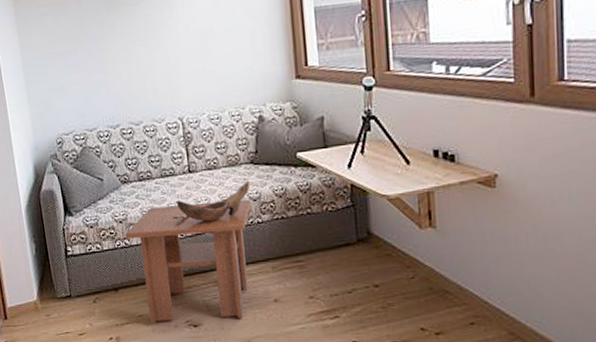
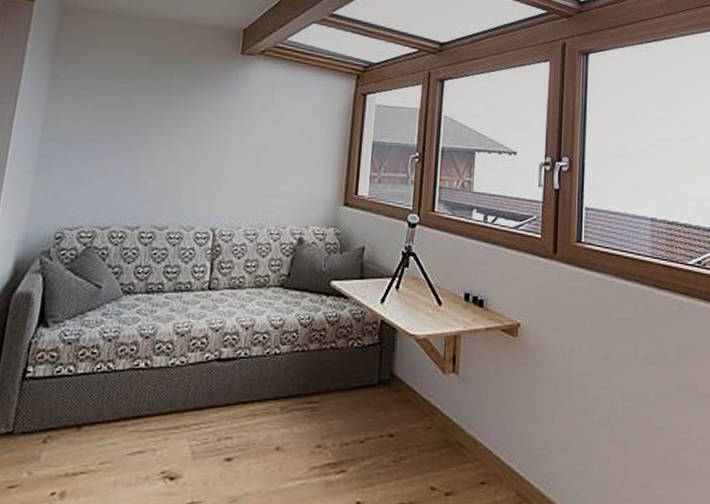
coffee table: present [125,200,251,323] -> none [110,326,272,473]
decorative bowl: present [173,181,250,222] -> none [177,306,276,348]

